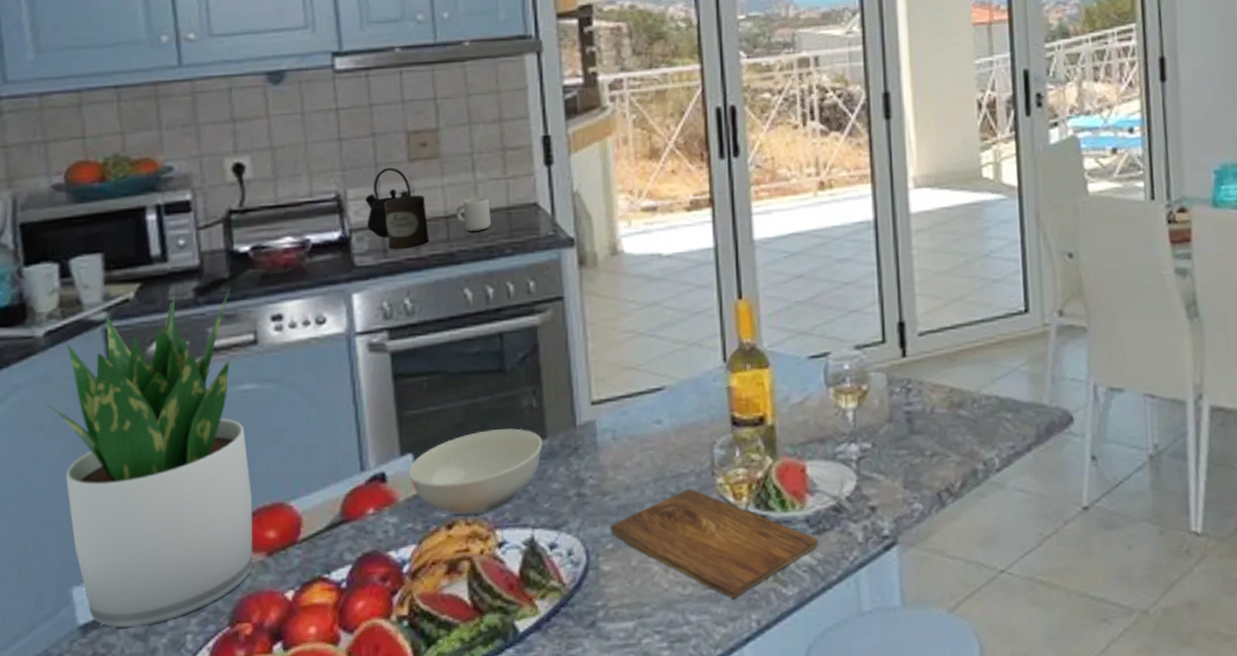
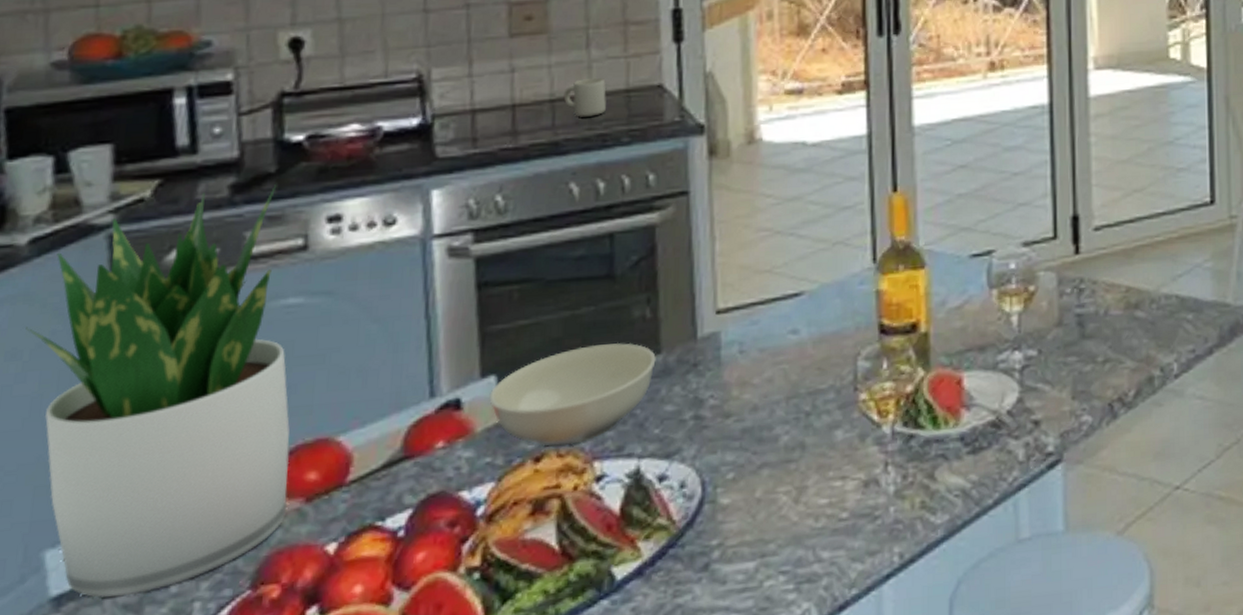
kettle: present [366,167,411,237] -> none [453,43,511,123]
canister: present [384,191,429,249] -> none [477,70,530,138]
cutting board: present [611,488,818,599] -> none [732,406,973,530]

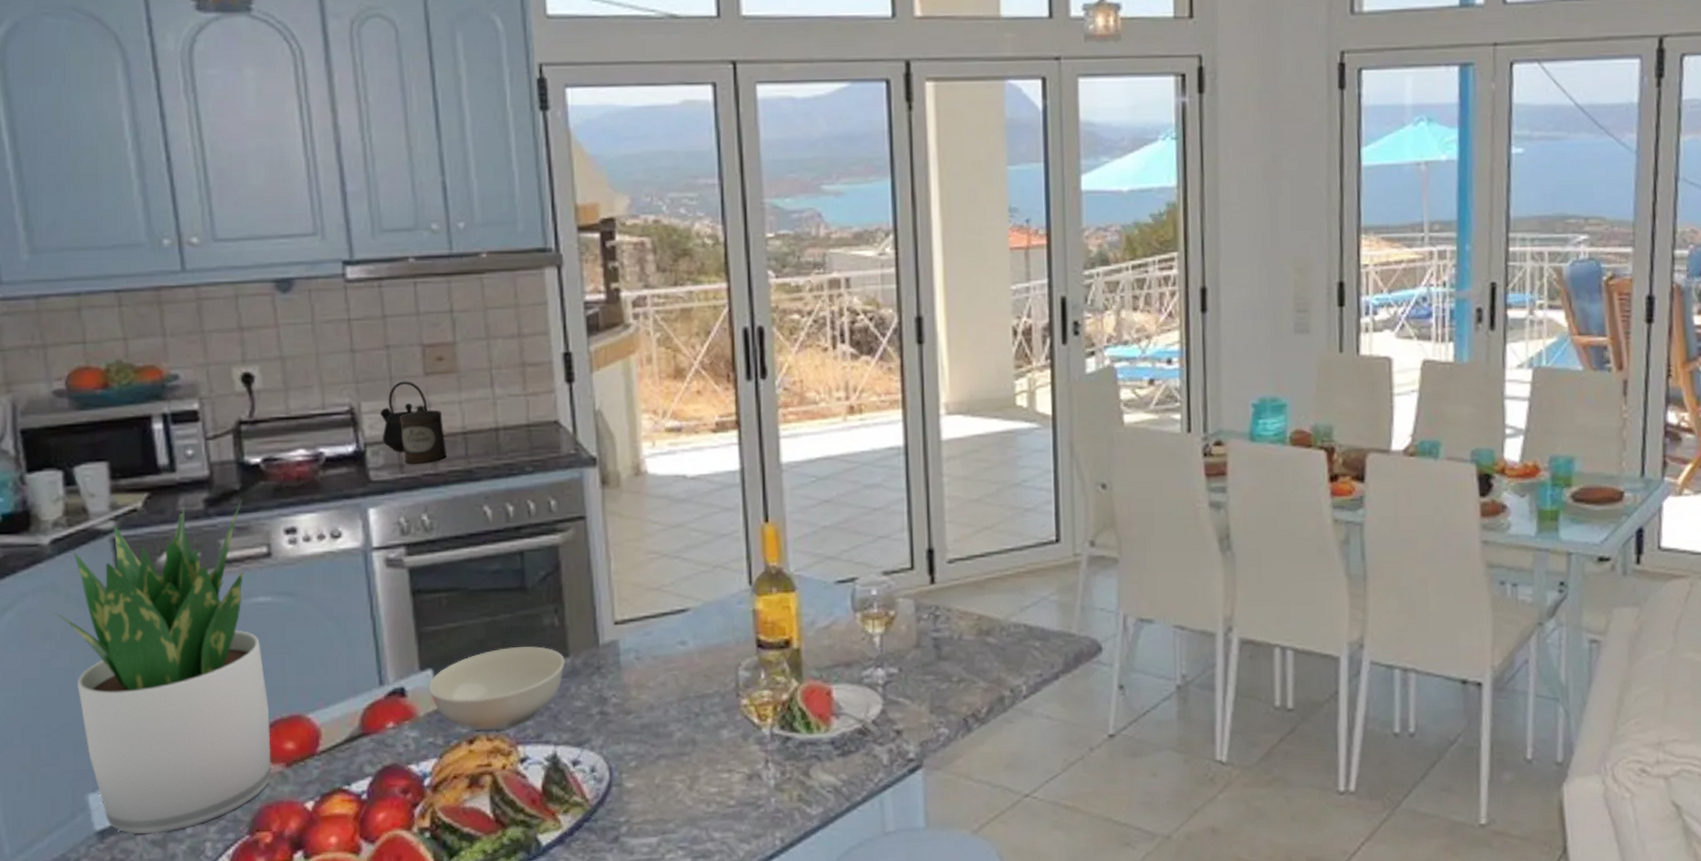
kettle: none [453,43,511,123] -> present [380,381,428,451]
canister: none [477,70,530,138] -> present [400,405,446,464]
mug: present [563,77,606,117] -> none [474,413,510,448]

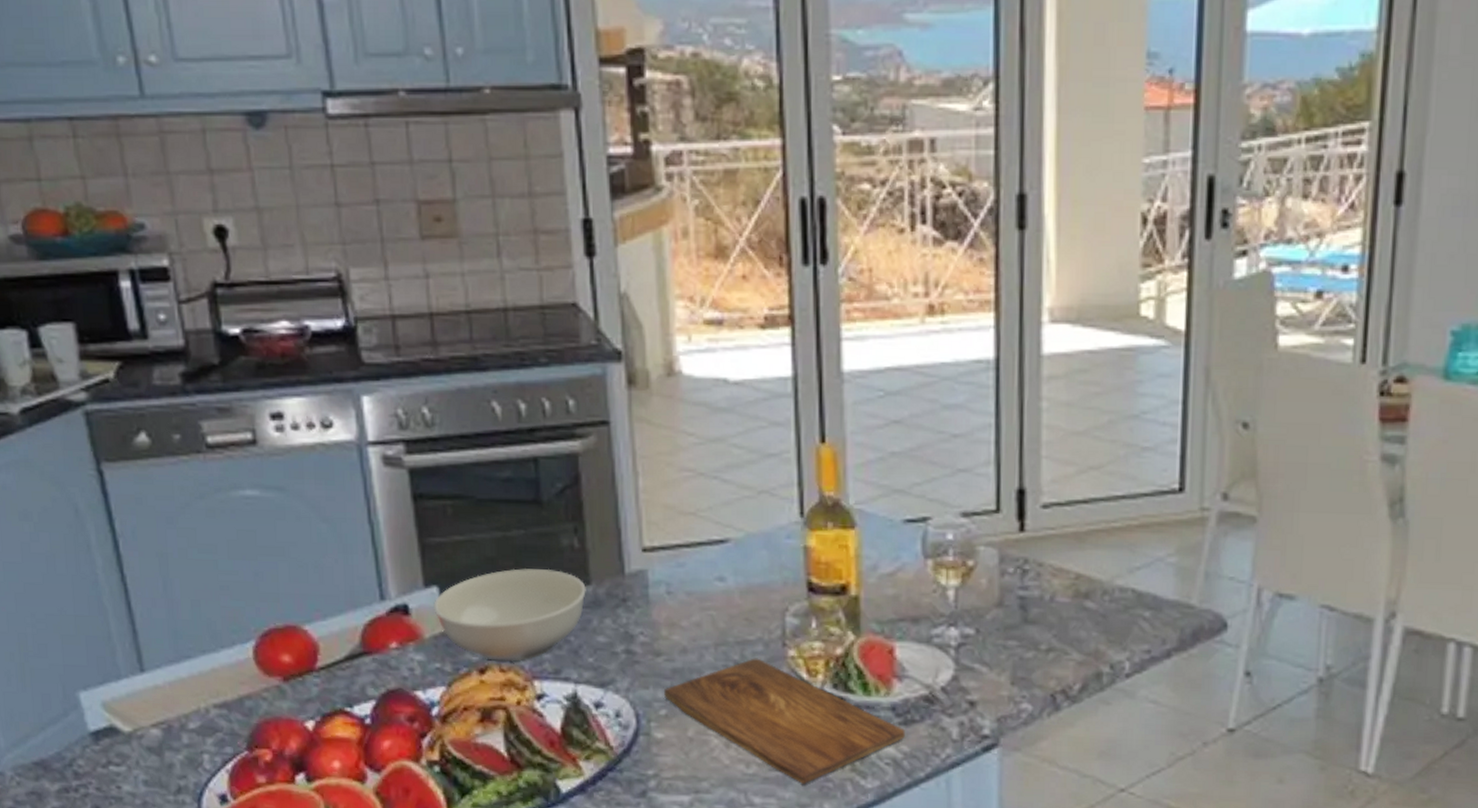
planter: present [55,500,271,834] -> none [31,376,268,740]
kettle: present [380,381,428,451] -> none [372,244,425,330]
canister: present [400,405,446,464] -> none [394,275,448,347]
cutting board: none [634,708,843,817] -> present [664,658,905,784]

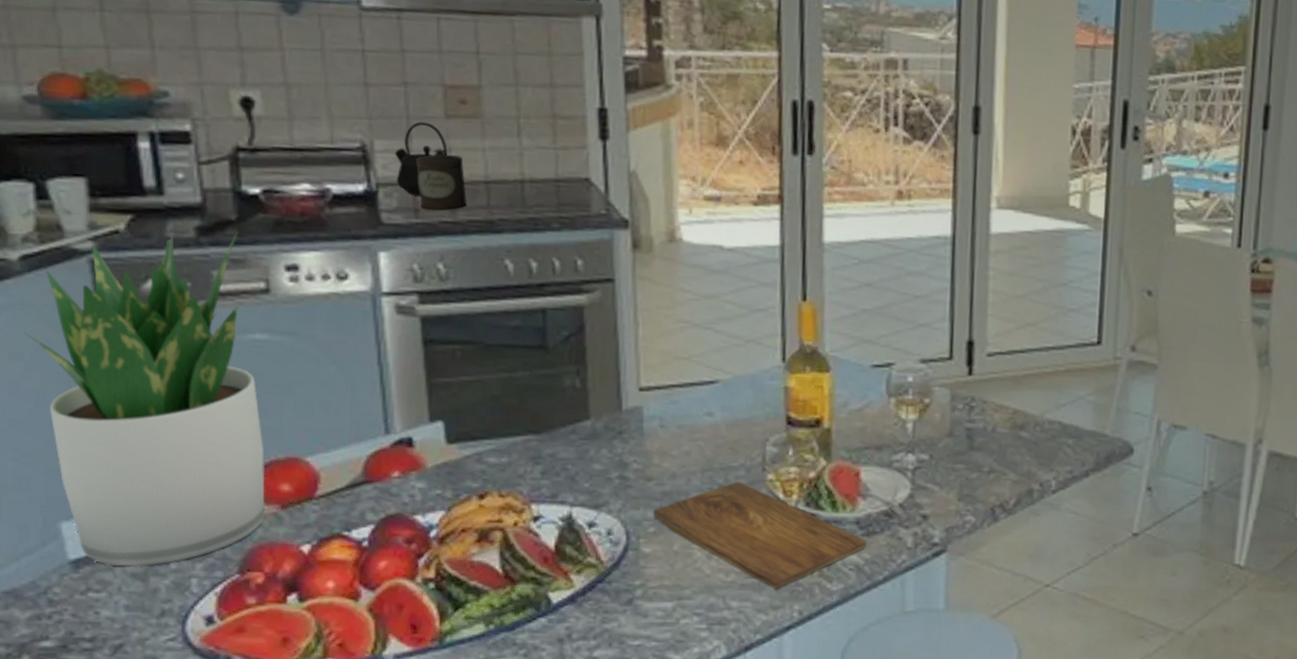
planter: none [31,376,268,740] -> present [25,231,265,567]
kettle: none [372,244,425,330] -> present [395,121,448,195]
canister: none [394,275,448,347] -> present [417,149,467,211]
bowl: present [432,568,586,663] -> none [436,405,585,489]

